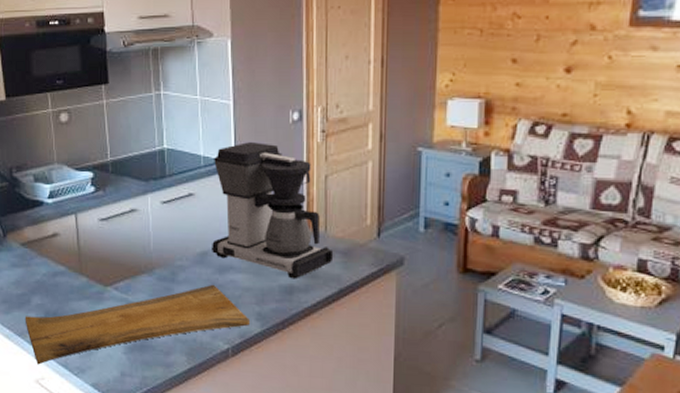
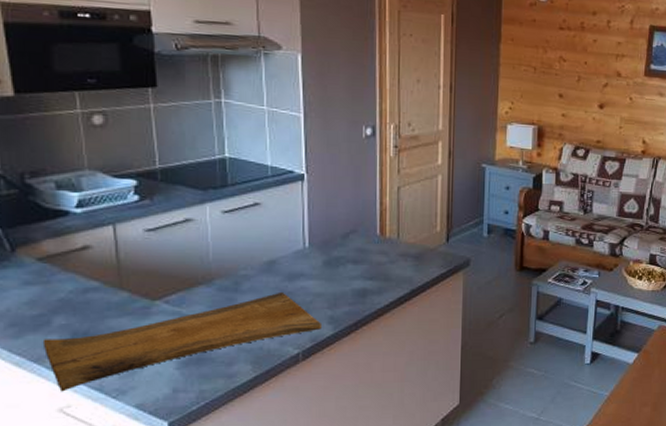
coffee maker: present [212,142,334,279] -> none [280,154,406,283]

